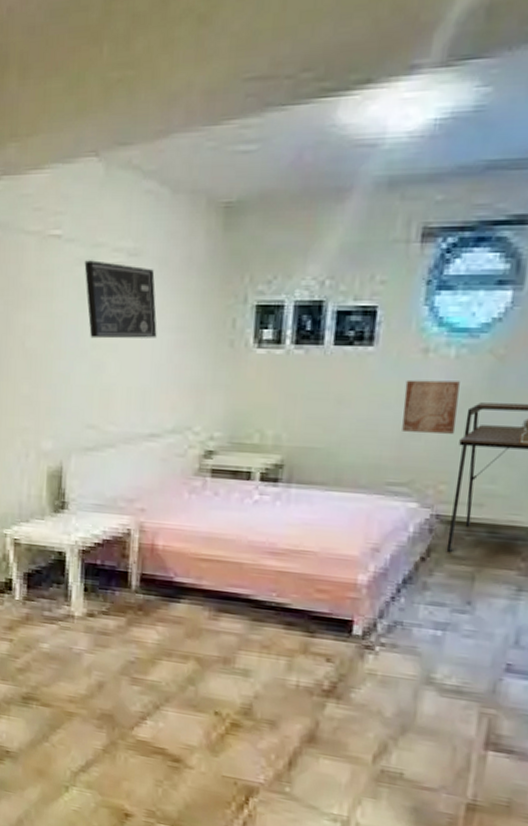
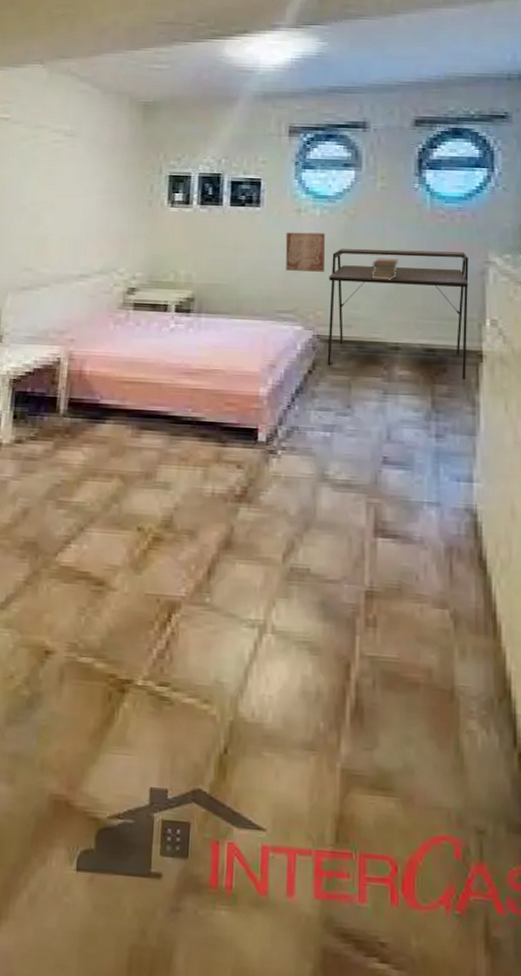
wall art: present [84,260,157,339] -> none [27,138,88,198]

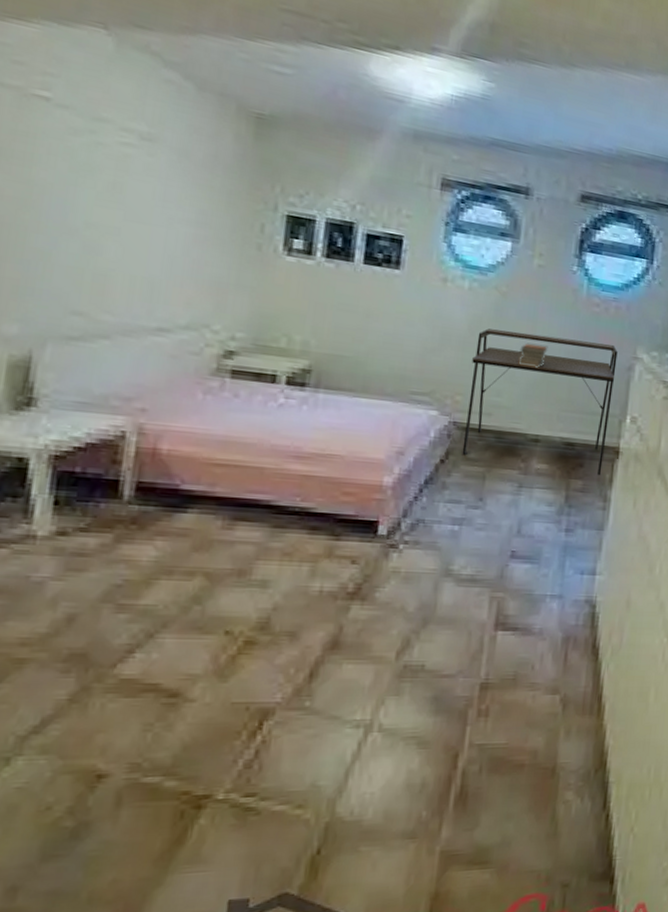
wall art: present [285,232,326,272] -> none [424,303,472,353]

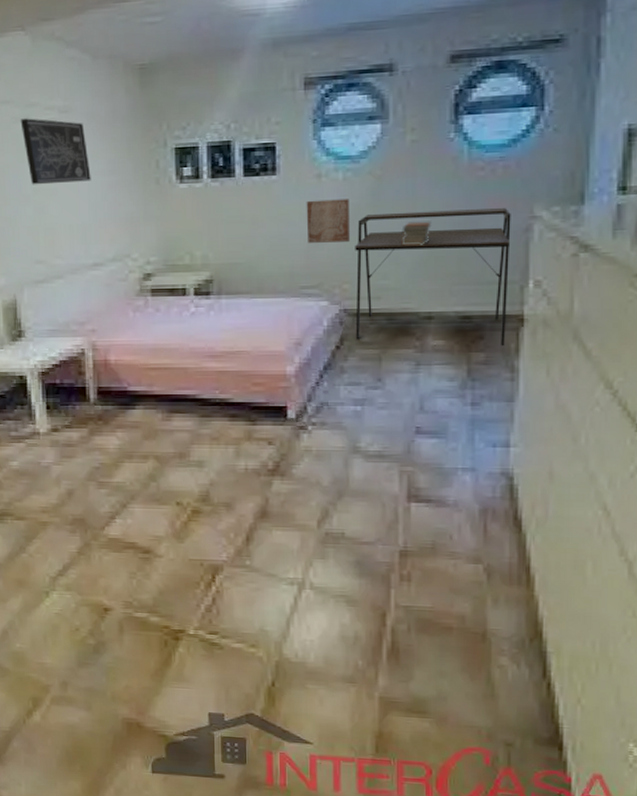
wall art: none [80,132,173,229] -> present [20,118,91,185]
wall art: none [424,303,472,353] -> present [306,199,351,243]

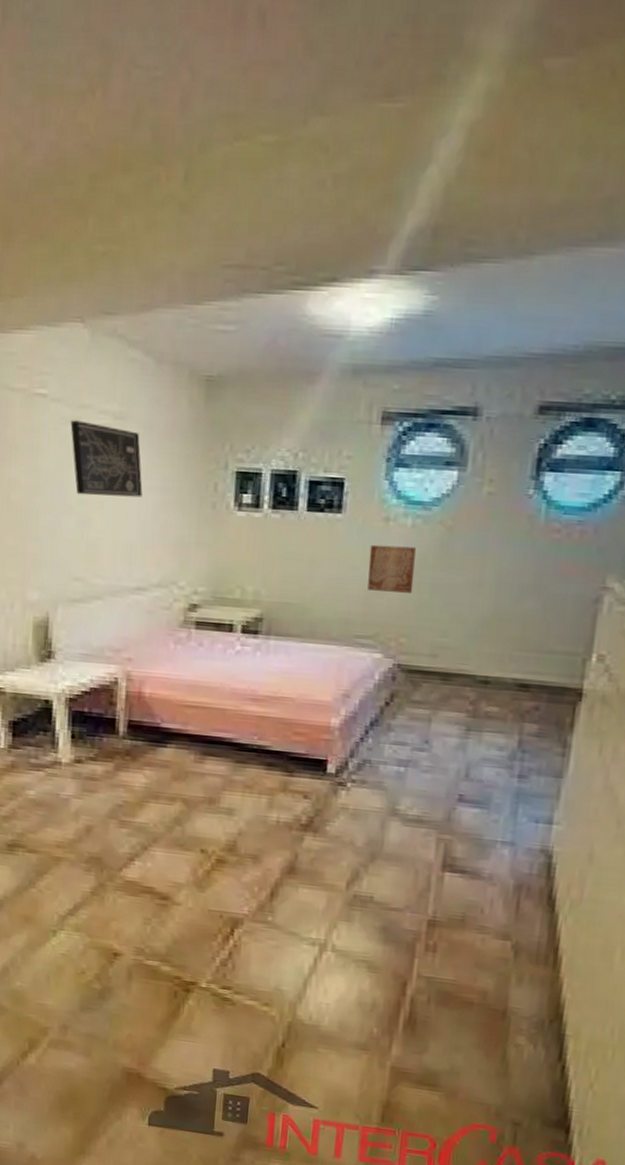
desk: present [355,208,511,347] -> none [406,566,582,720]
book stack: present [401,221,432,246] -> none [465,579,500,605]

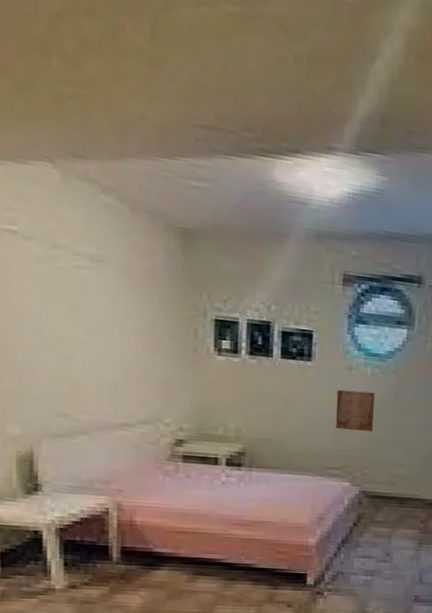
wall art: present [70,420,143,498] -> none [44,259,124,339]

